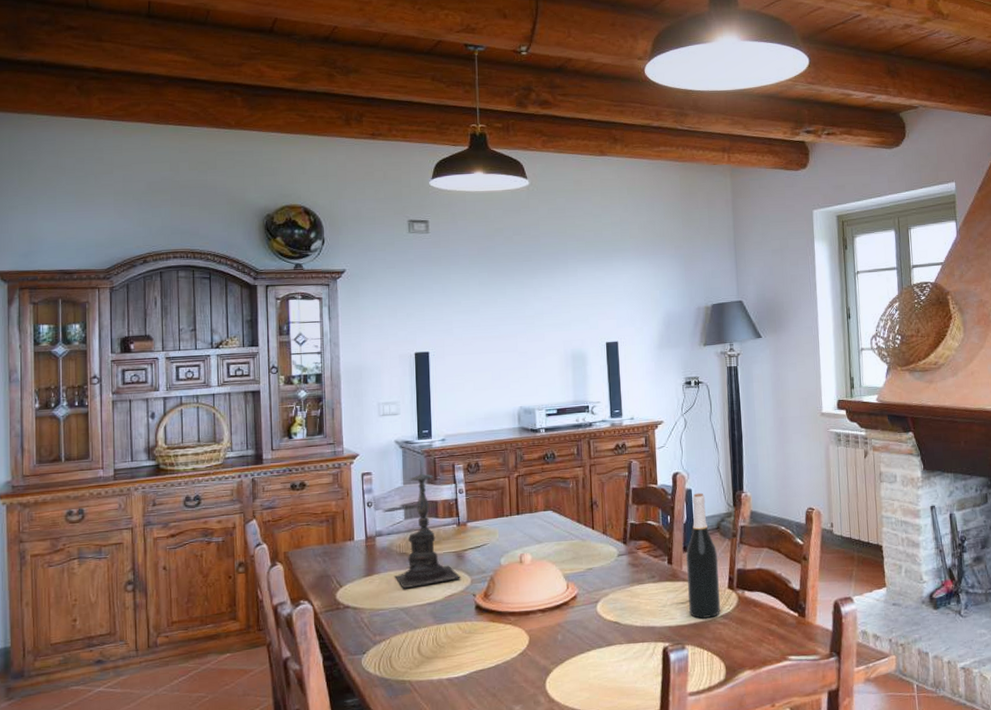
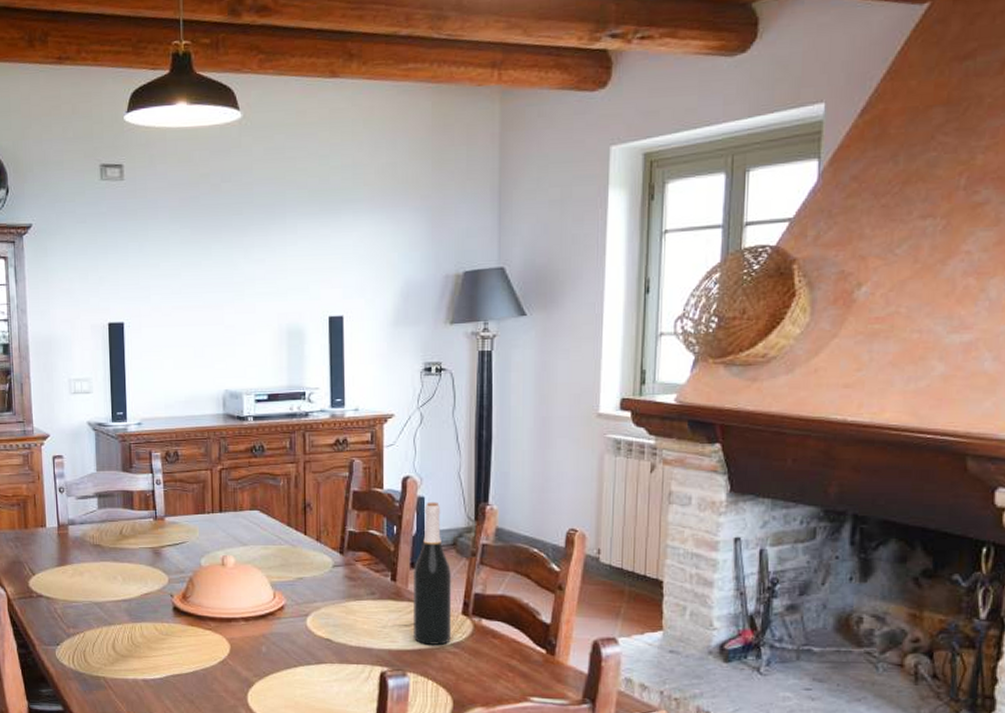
candle holder: present [393,460,462,589] -> none [87,444,159,583]

